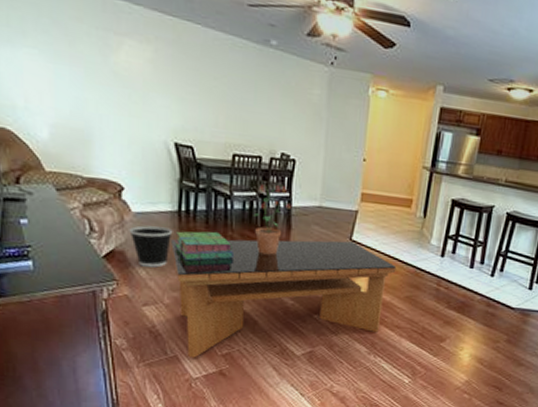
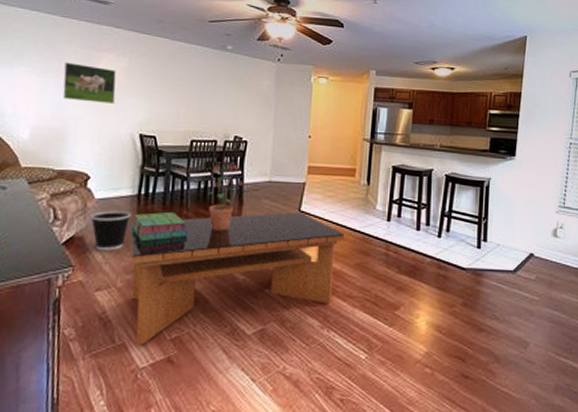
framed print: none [78,46,142,103] -> present [62,62,117,103]

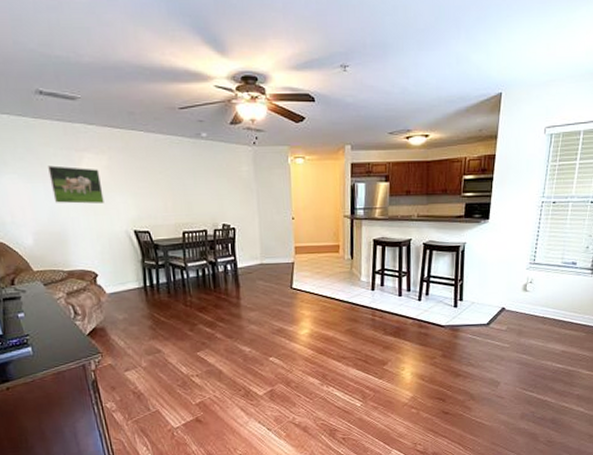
wastebasket: present [90,211,132,251] -> none [106,302,142,338]
coffee table: present [128,212,345,345] -> none [141,290,335,411]
stack of books: present [132,211,187,241] -> none [144,299,194,327]
potted plant: present [207,164,244,231] -> none [206,251,238,312]

